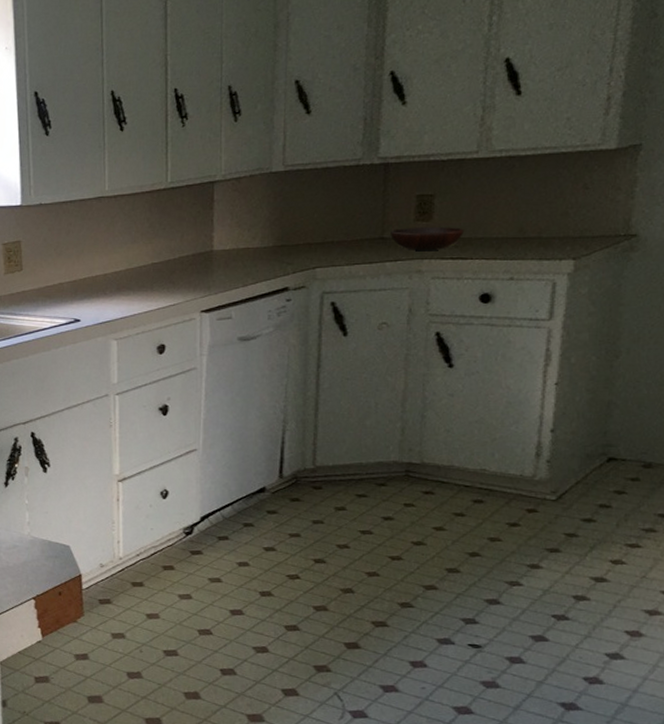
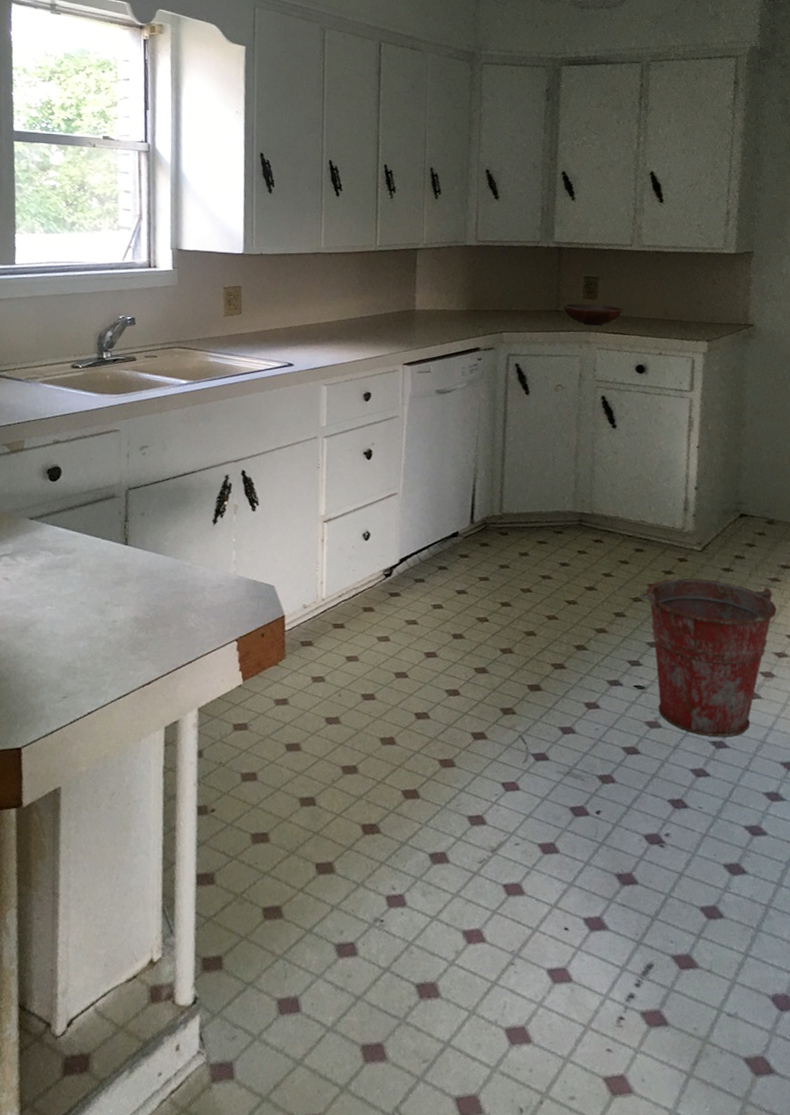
bucket: none [477,530,650,699] -> present [639,578,777,737]

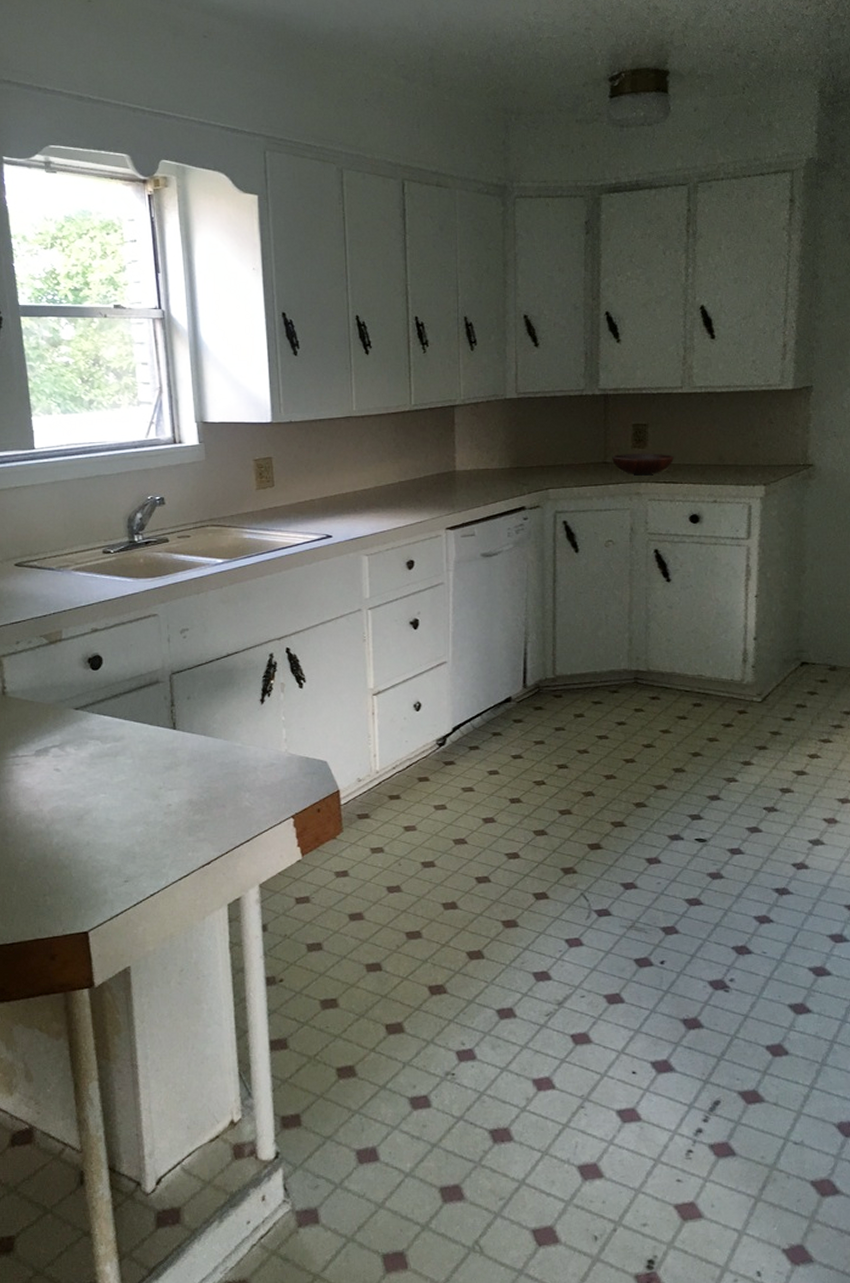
bucket: present [639,578,777,737] -> none [699,729,840,884]

